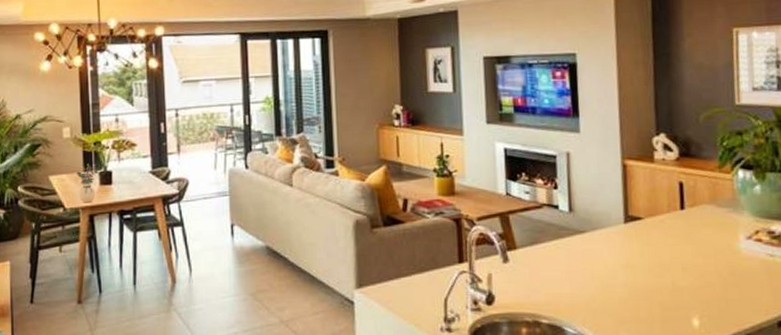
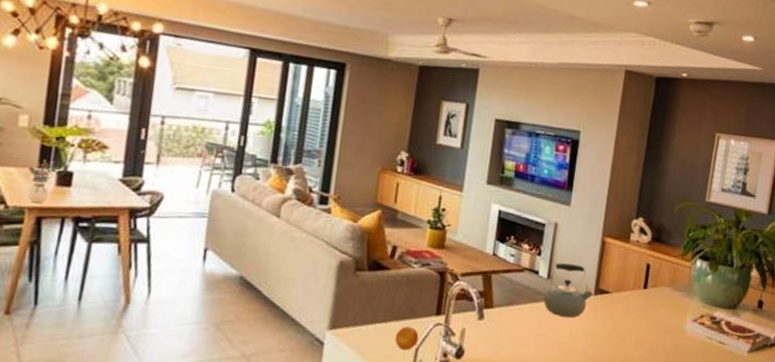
fruit: none [421,278,446,302] -> present [394,327,419,351]
kettle: none [569,193,625,251] -> present [543,263,595,318]

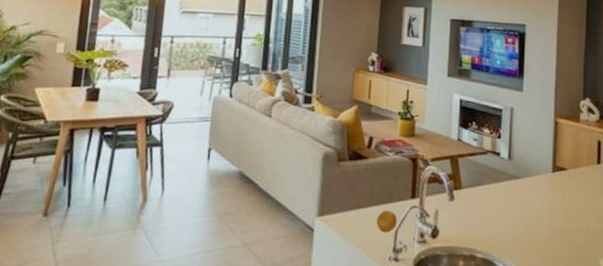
bouquet: present [28,159,61,204] -> none [63,79,90,117]
kettle: present [543,263,595,318] -> none [507,144,552,195]

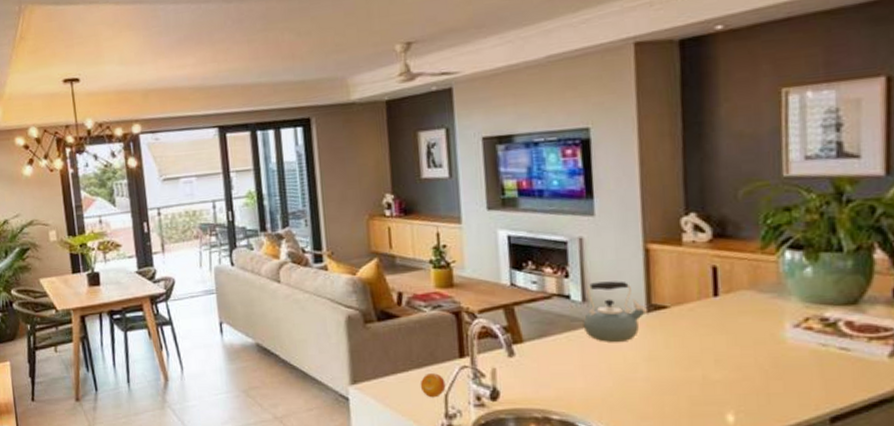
kettle: none [507,144,552,195] -> present [583,281,647,343]

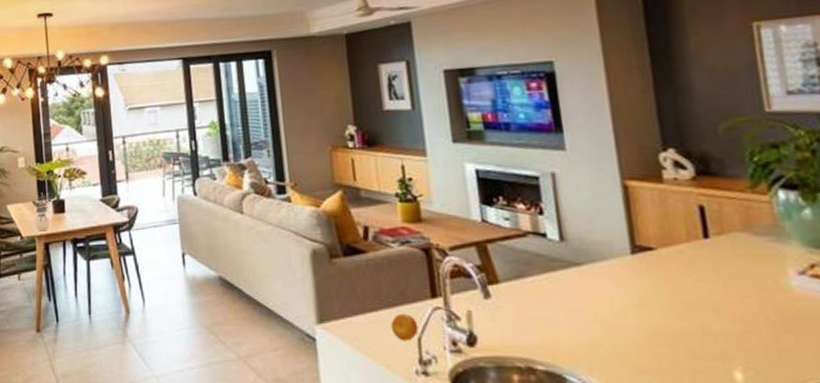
bouquet: none [66,265,89,304] -> present [32,192,55,232]
kettle: present [583,281,647,343] -> none [562,219,632,287]

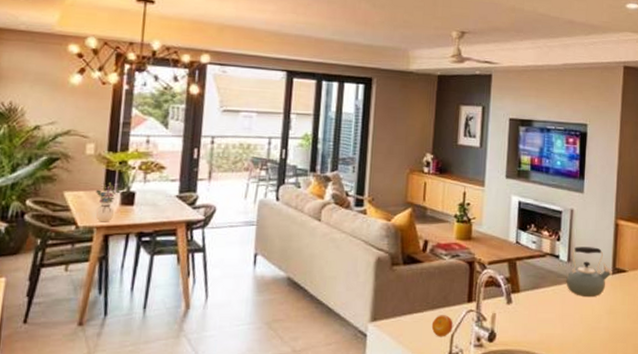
kettle: none [562,219,632,287] -> present [566,246,612,298]

